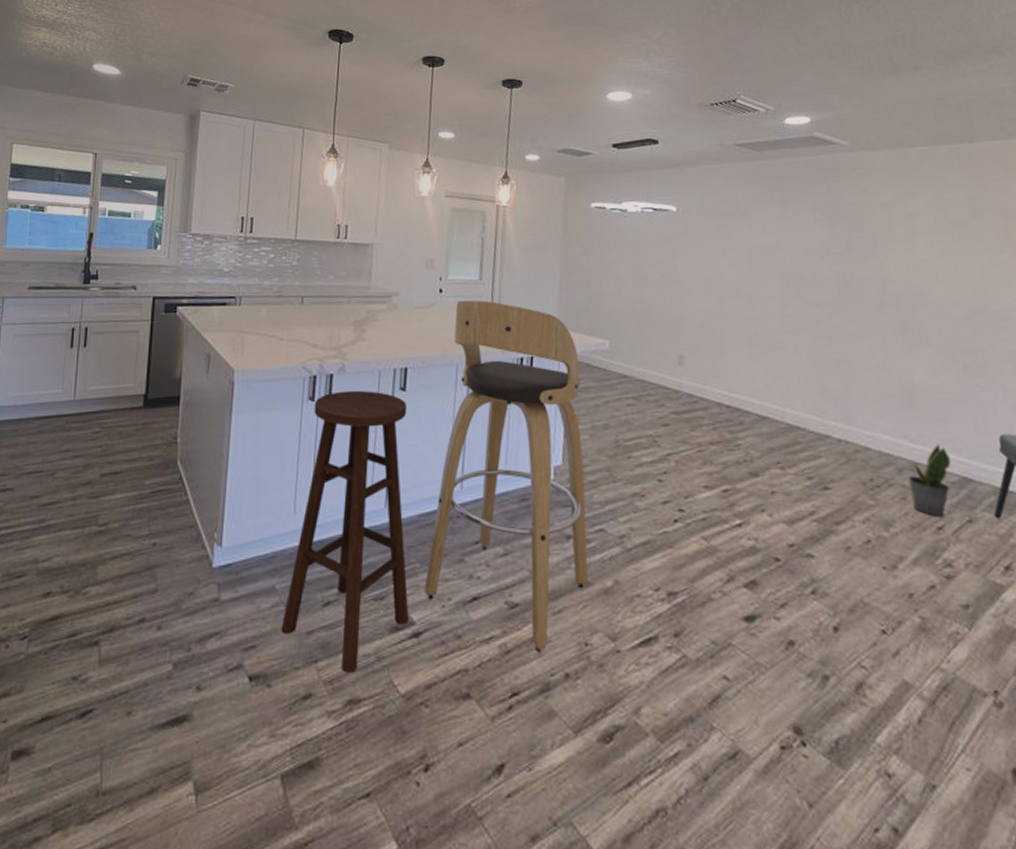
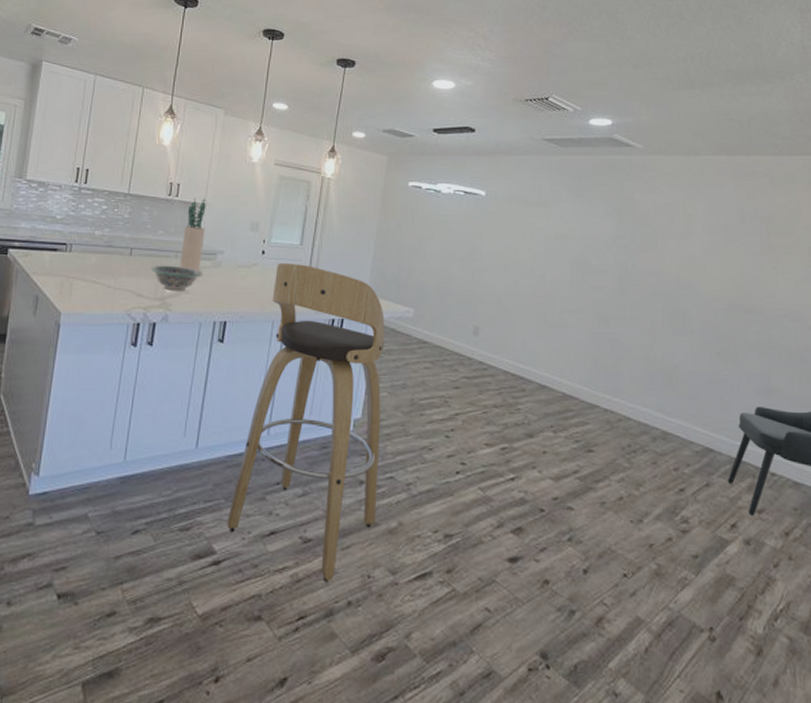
bar stool: present [281,390,409,673] -> none [90,339,223,595]
decorative bowl: none [323,311,378,340] -> present [150,265,203,292]
vase: none [353,237,378,316] -> present [180,197,206,271]
potted plant: present [908,444,951,517] -> none [660,418,697,480]

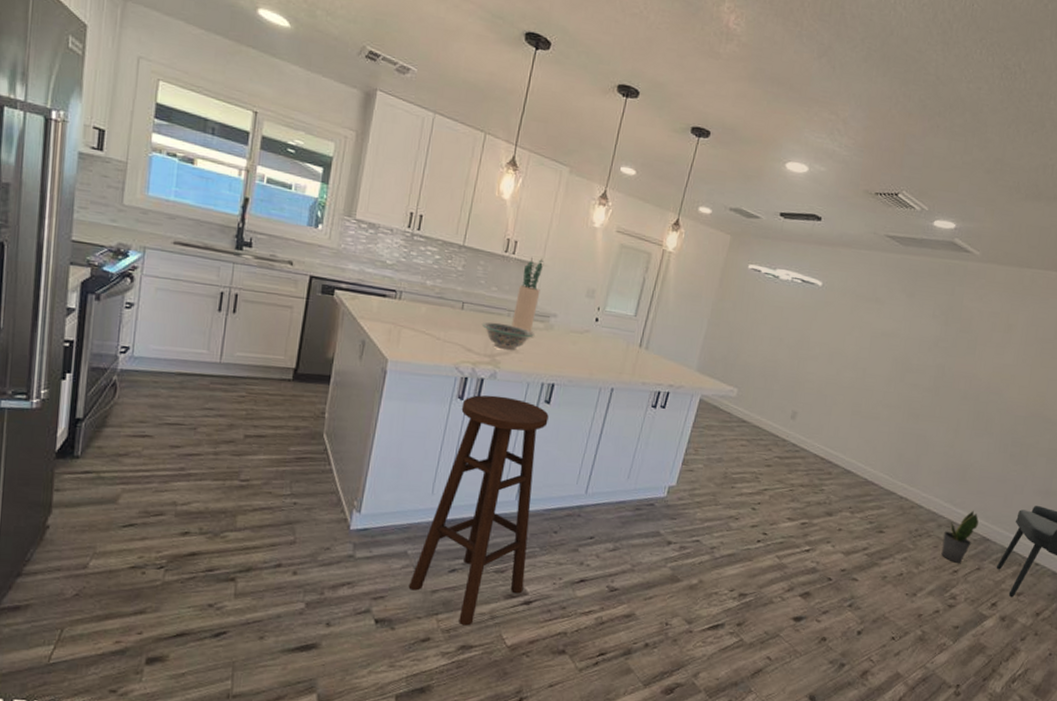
bar stool: none [90,339,223,595] -> present [408,395,549,626]
bar stool: present [227,262,385,582] -> none [540,331,709,626]
potted plant: none [660,418,697,480] -> present [941,510,979,563]

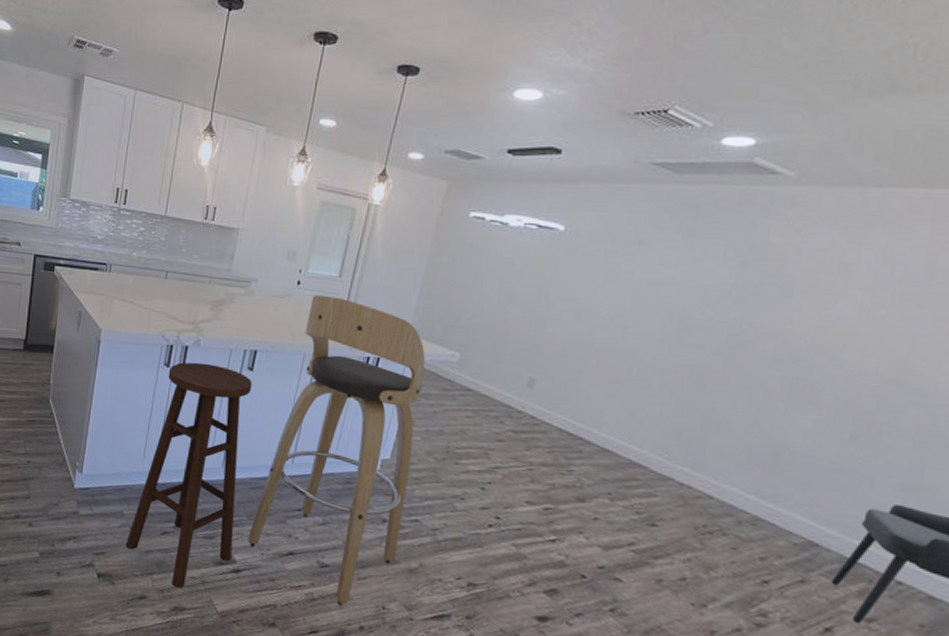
decorative bowl: present [481,321,534,351] -> none [184,289,235,318]
vase: present [512,257,544,332] -> none [213,222,243,298]
bar stool: none [540,331,709,626] -> present [248,294,426,606]
potted plant: present [941,510,979,563] -> none [743,505,801,572]

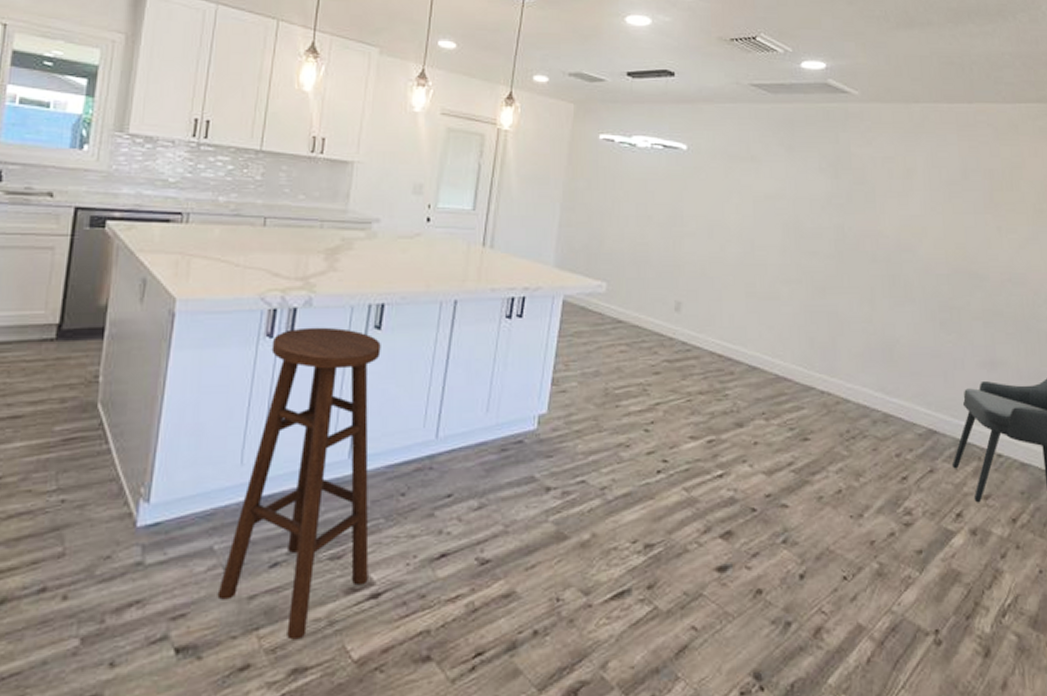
bar stool: present [248,294,426,606] -> none [388,231,574,610]

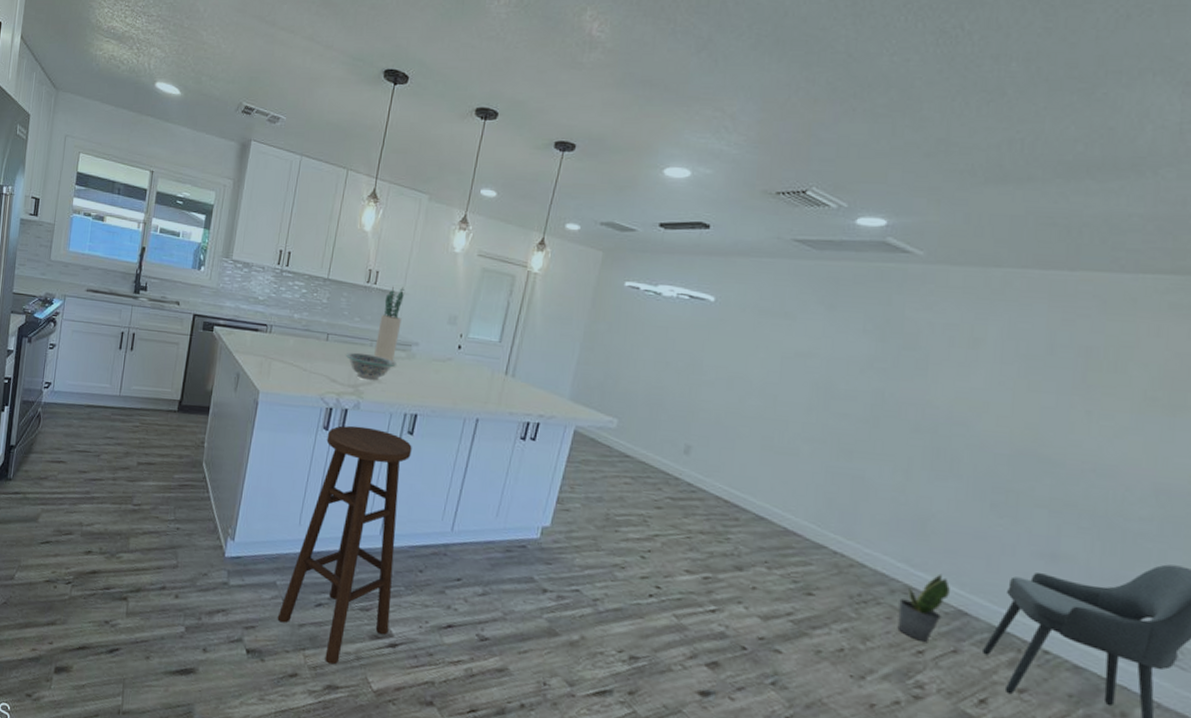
decorative bowl: none [289,237,354,270] -> present [345,352,396,381]
vase: none [326,154,358,243] -> present [374,286,405,361]
potted plant: none [881,397,920,467] -> present [897,574,950,642]

